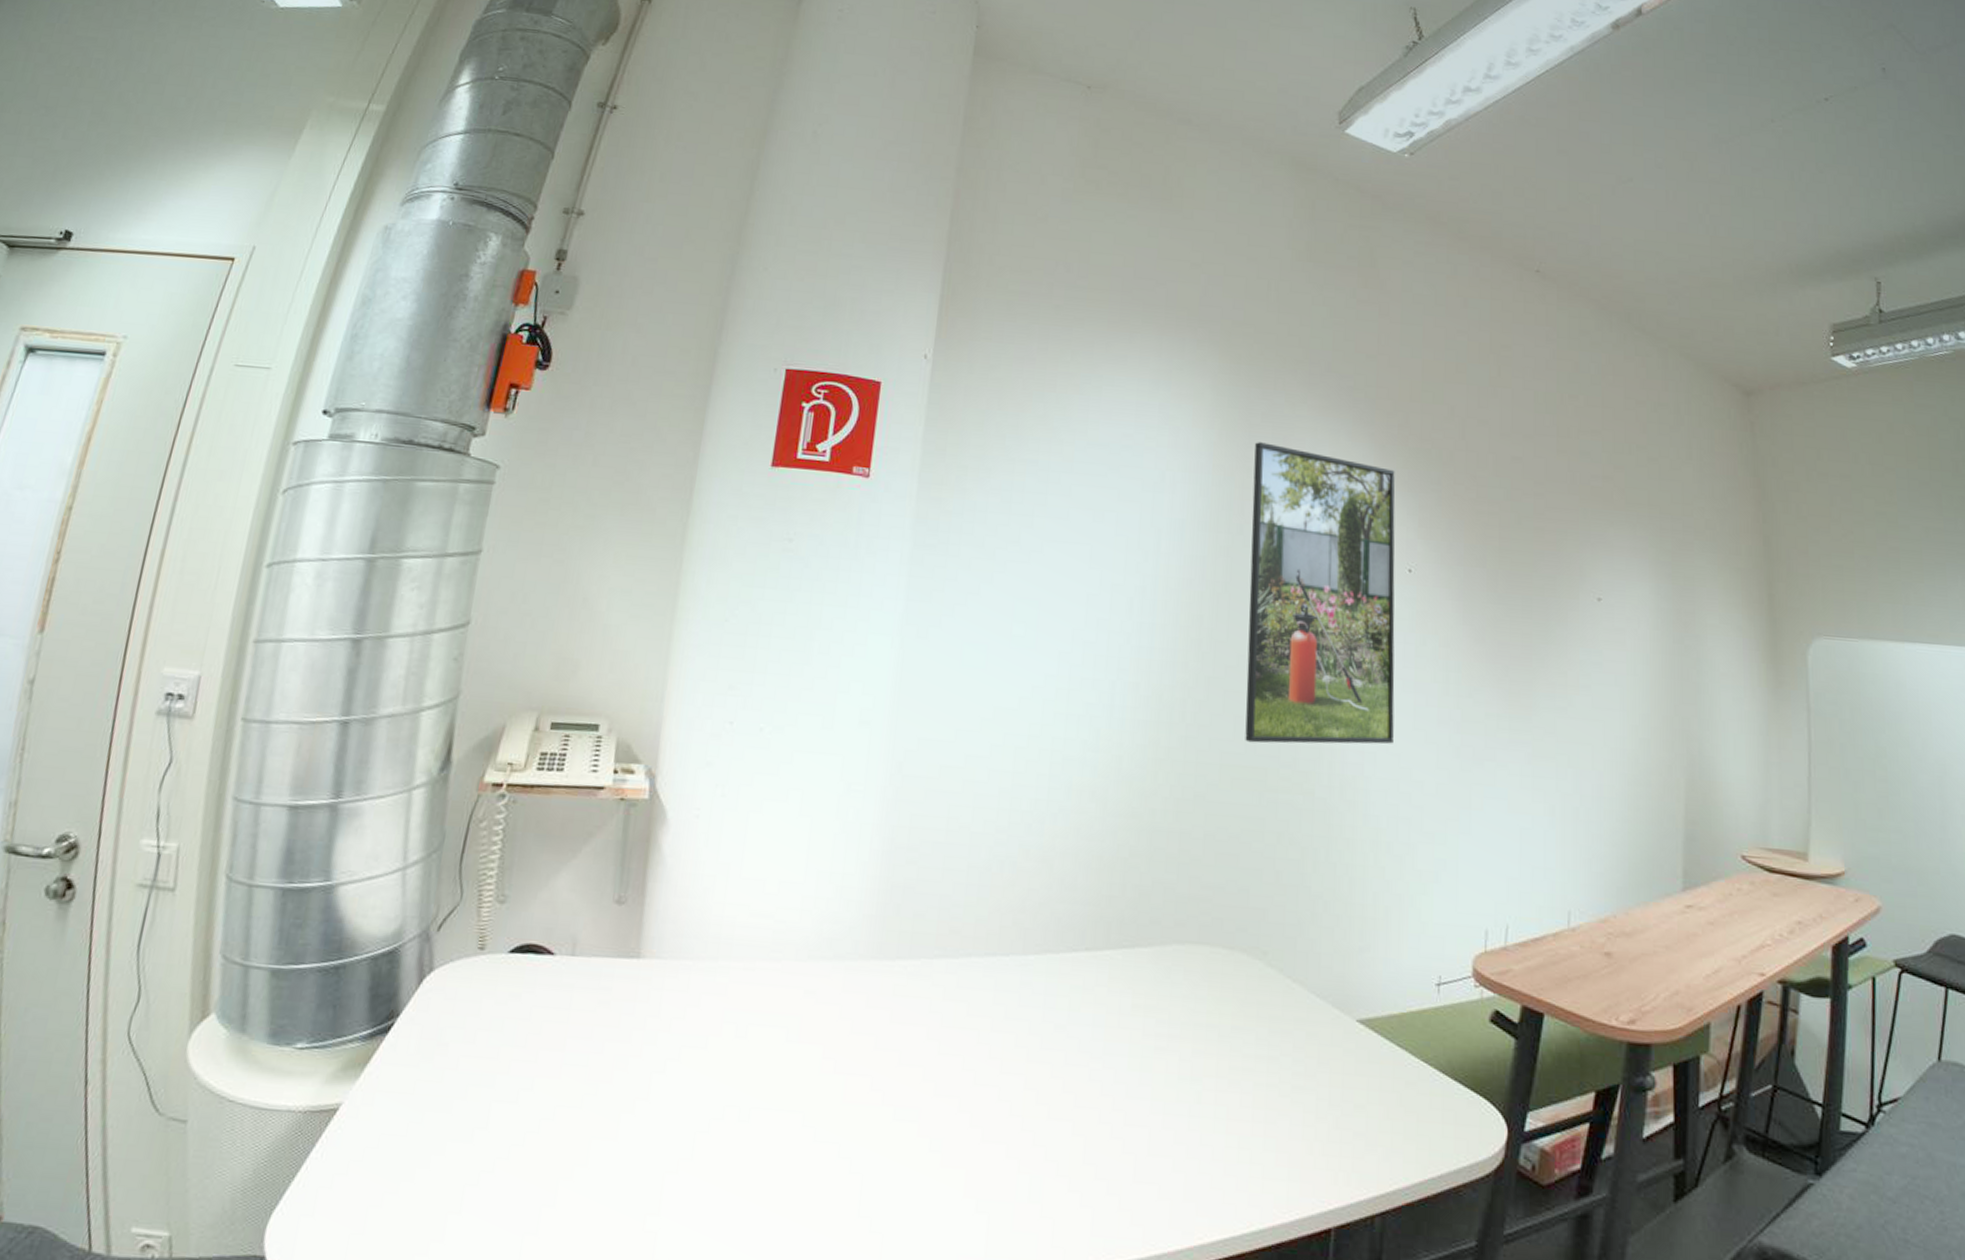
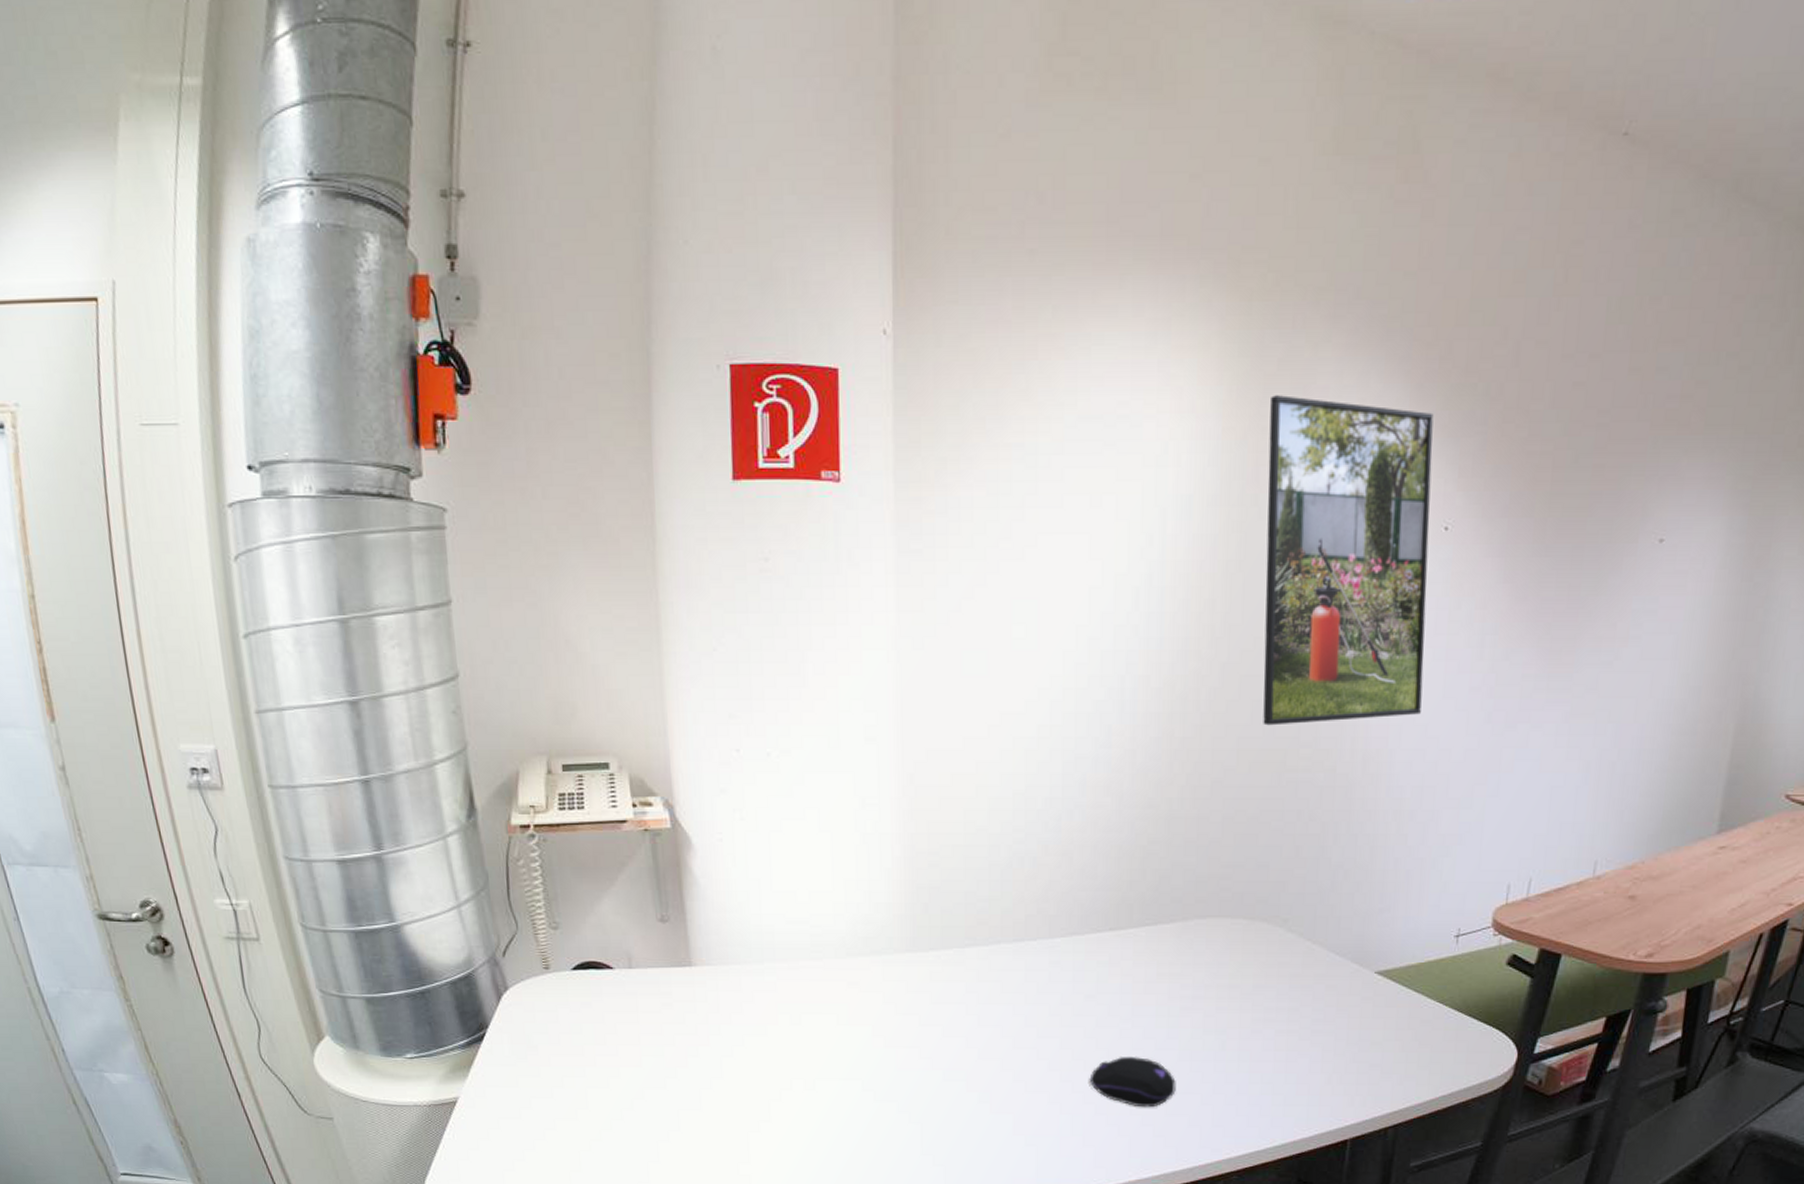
computer mouse: none [1053,1102,1147,1172] -> present [1089,1056,1176,1108]

